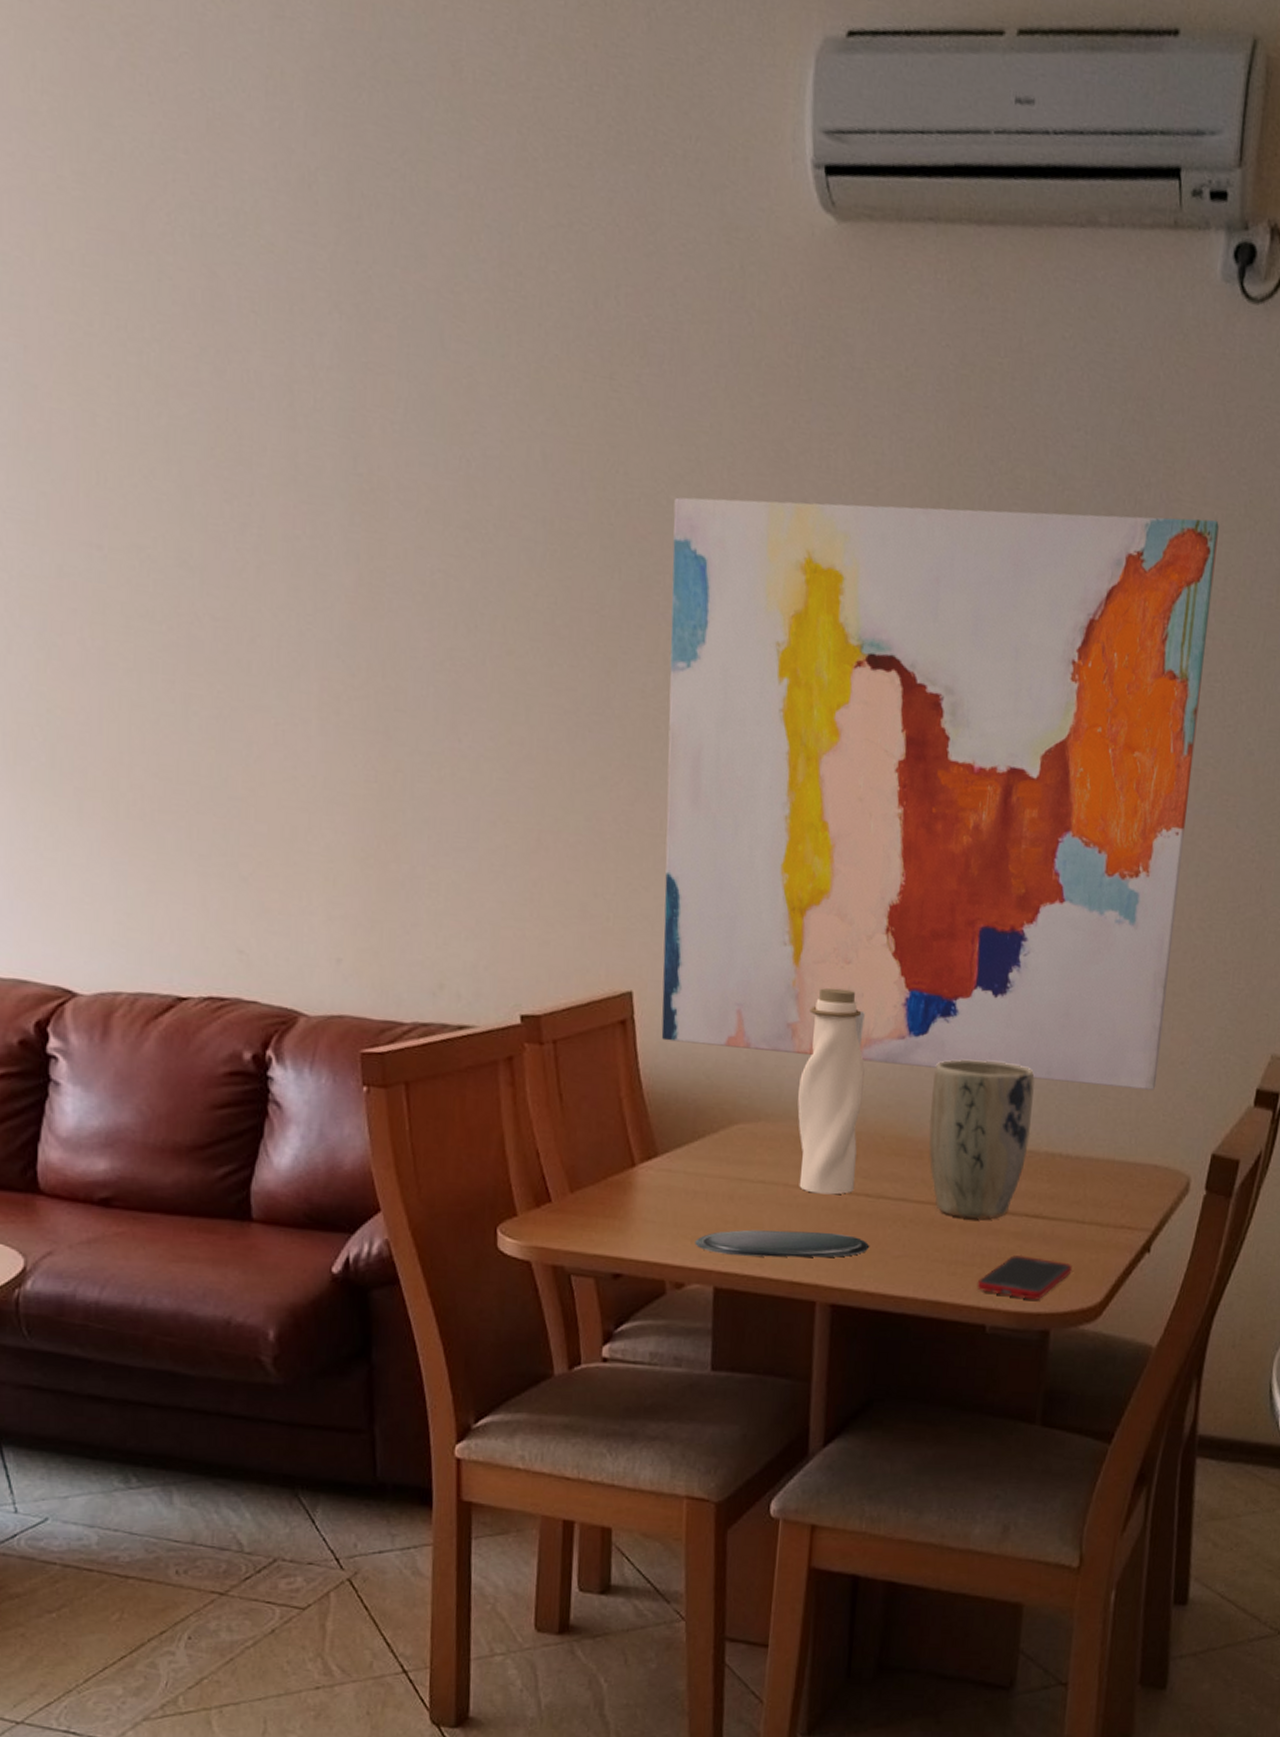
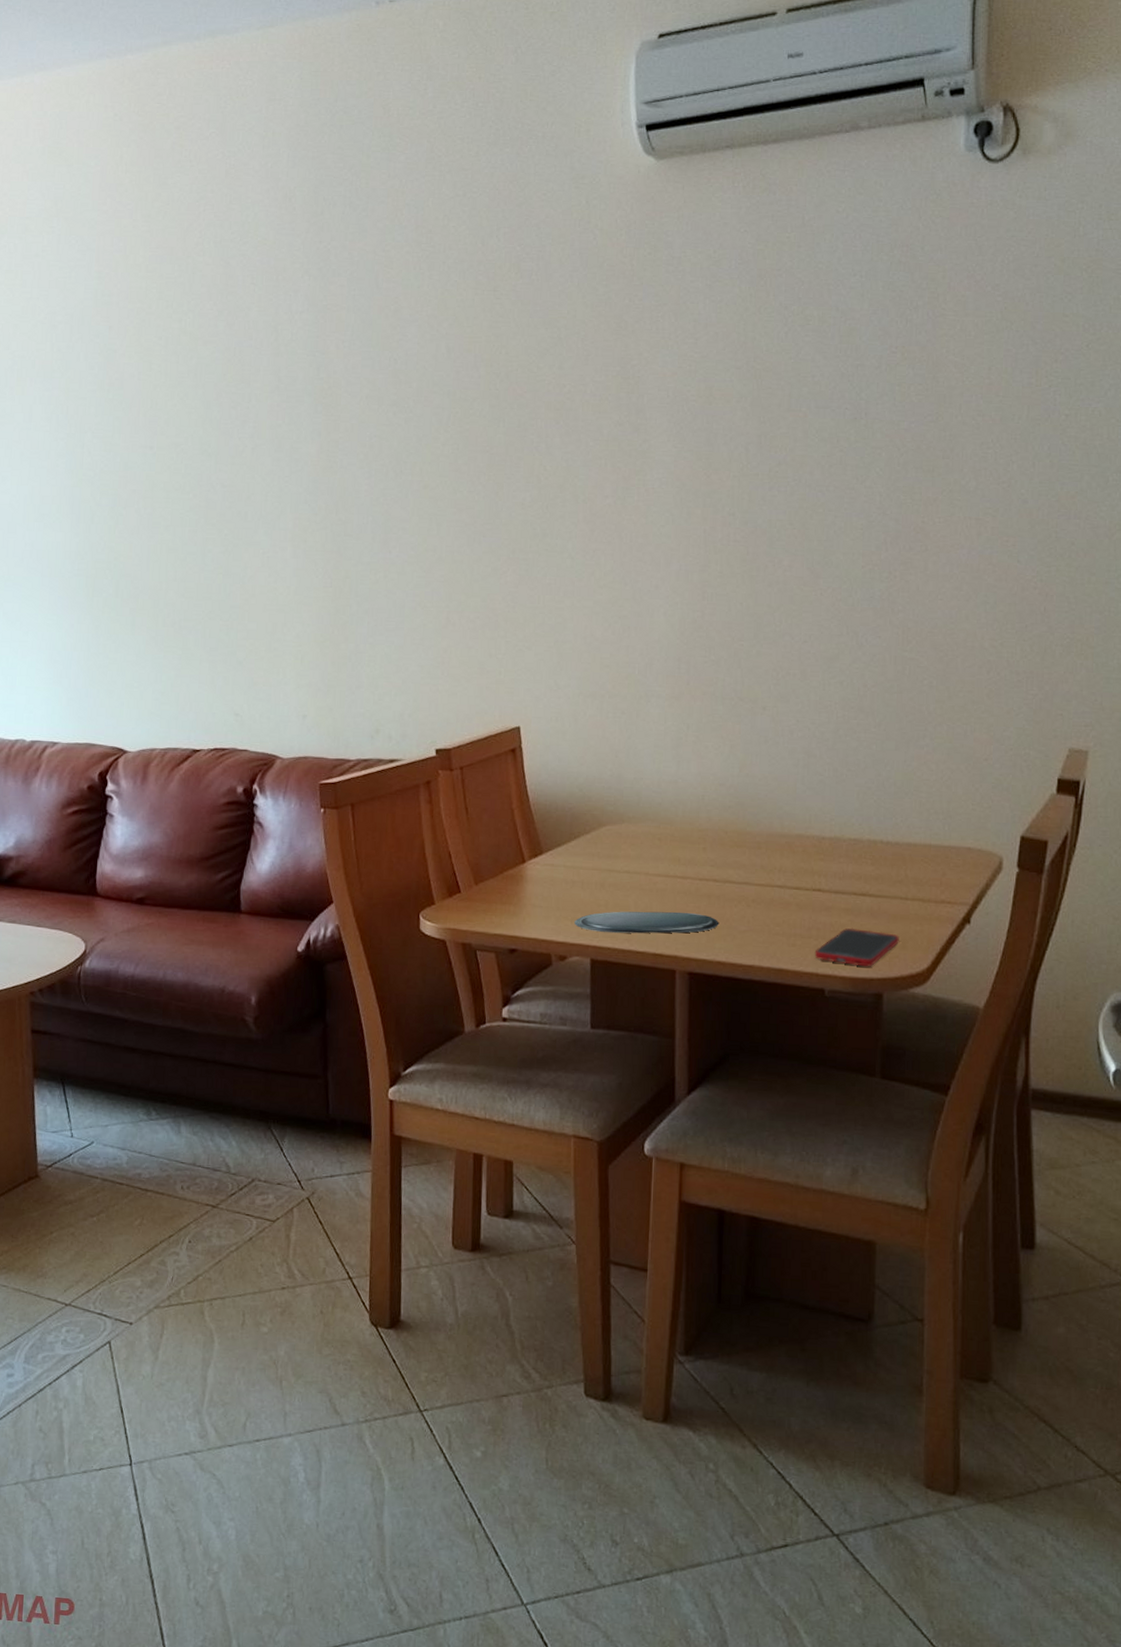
wall art: present [661,497,1219,1091] -> none [542,326,980,785]
water bottle: present [797,987,865,1195] -> none [653,714,708,881]
plant pot: present [929,1059,1035,1220] -> none [764,766,854,899]

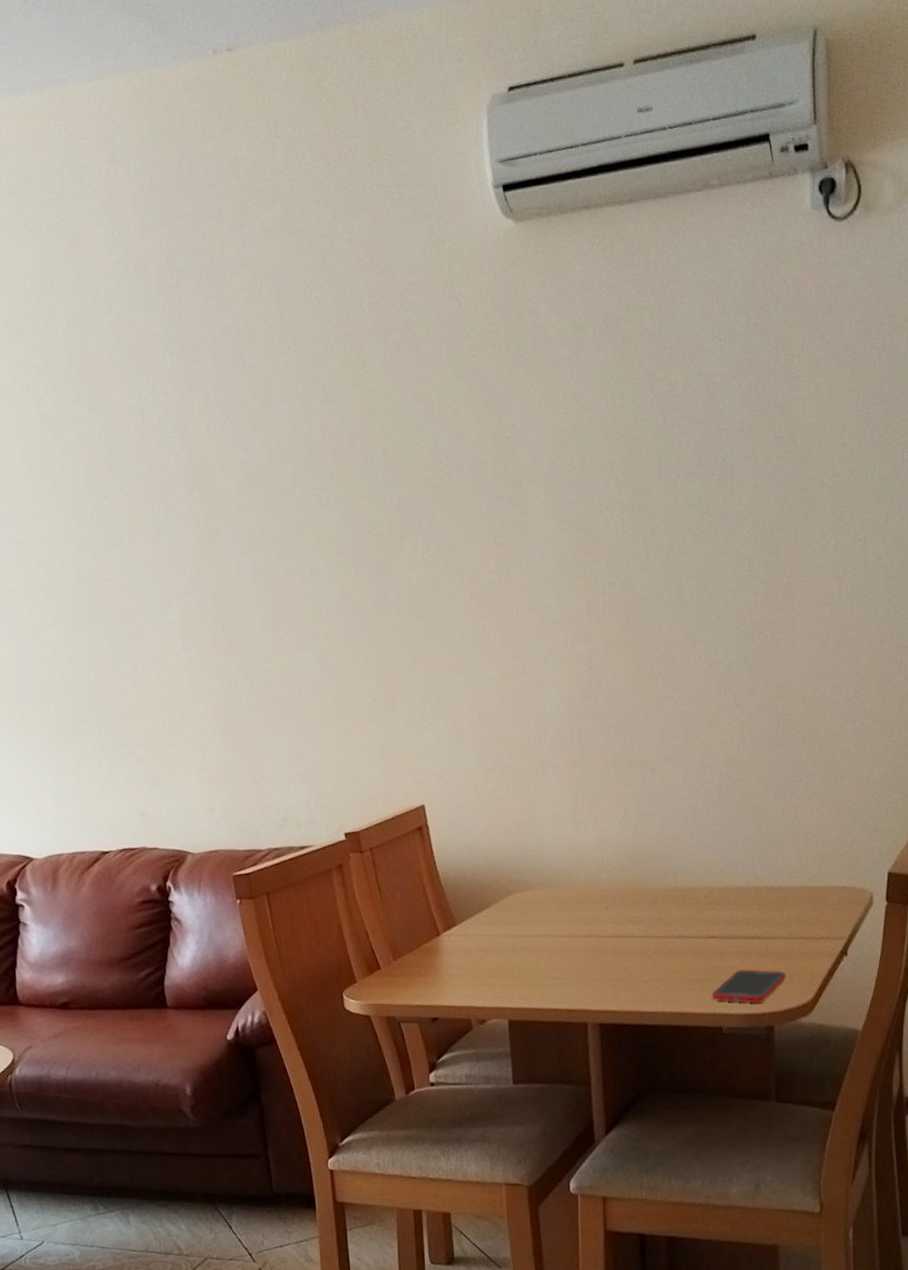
oval tray: present [574,911,720,934] -> none [490,968,625,994]

